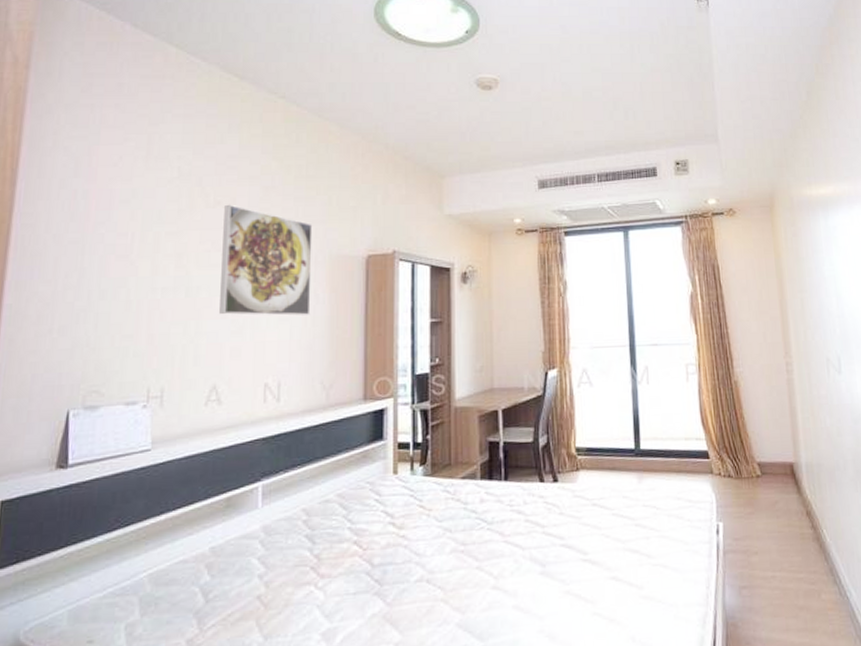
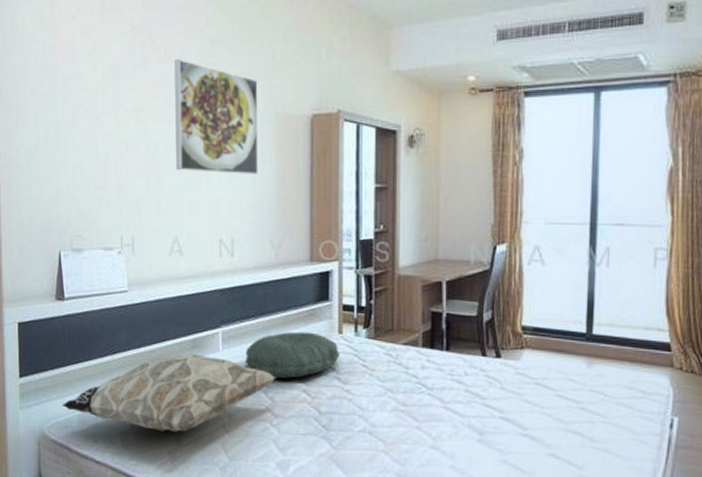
decorative pillow: none [48,514,323,616] -> present [62,353,276,433]
pillow: none [289,475,394,532] -> present [245,331,339,379]

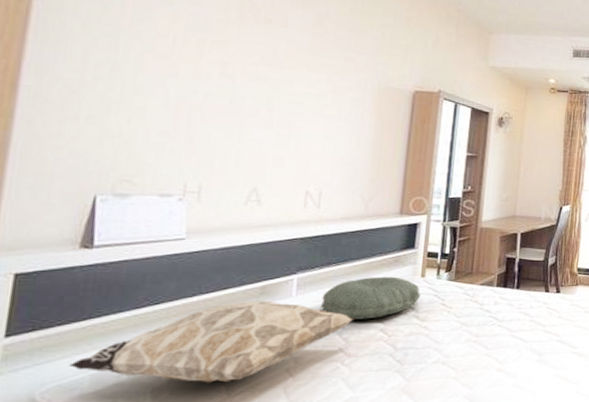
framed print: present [174,58,259,174] -> none [264,23,364,136]

